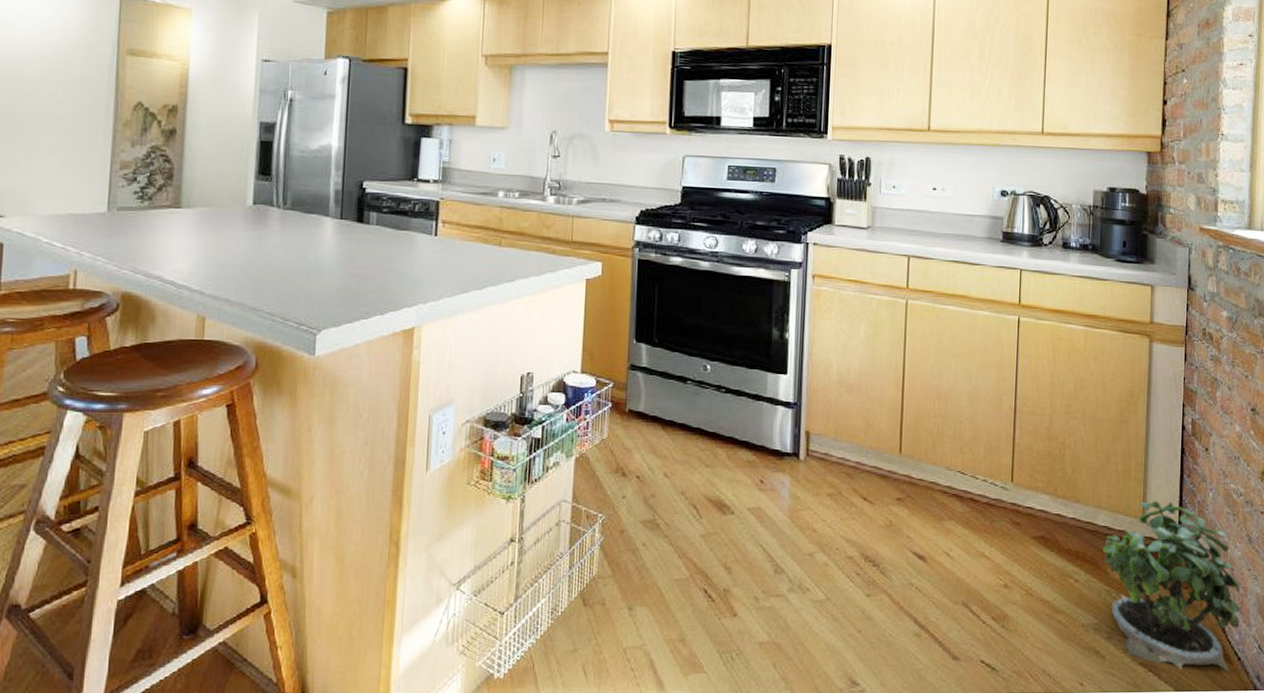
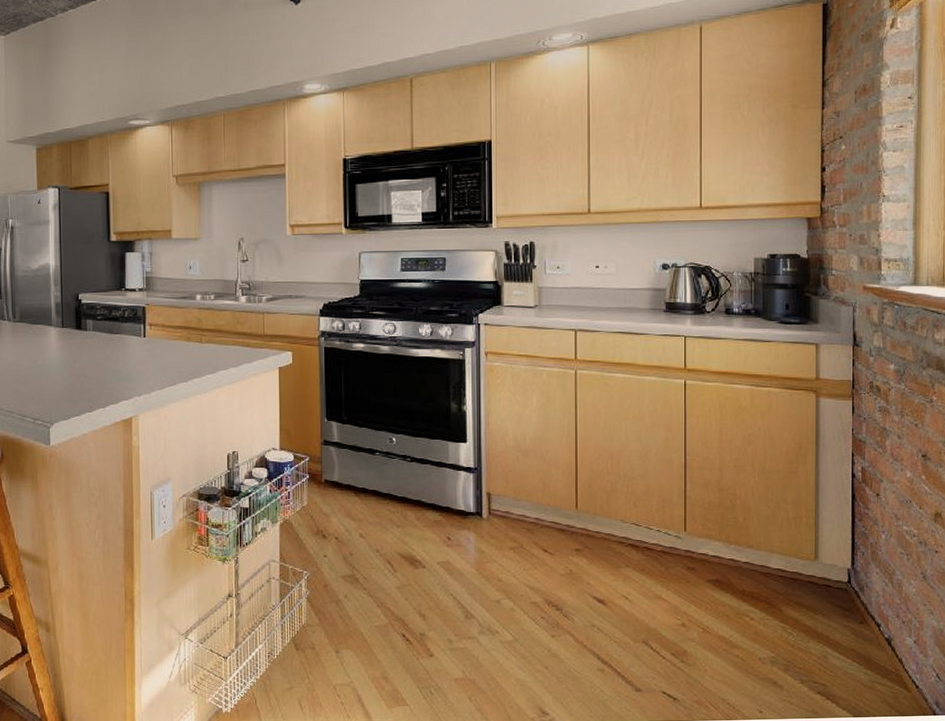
potted plant: present [1103,501,1241,673] -> none [777,544,917,700]

